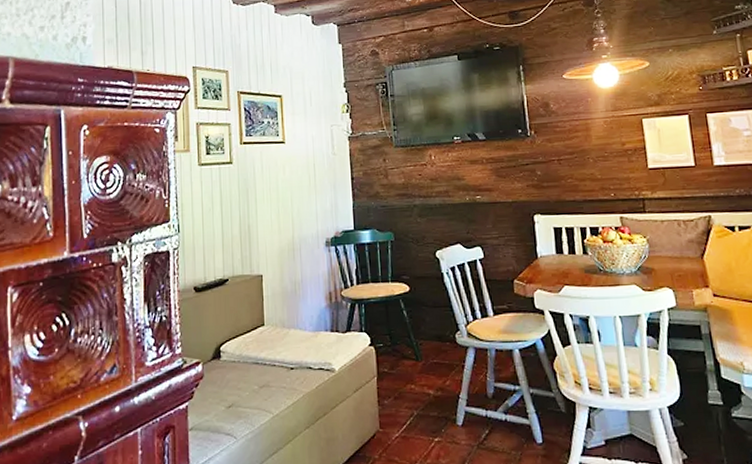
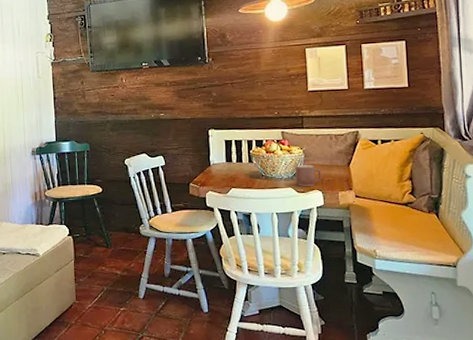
mug: none [638,256,672,284] -> present [294,164,322,187]

